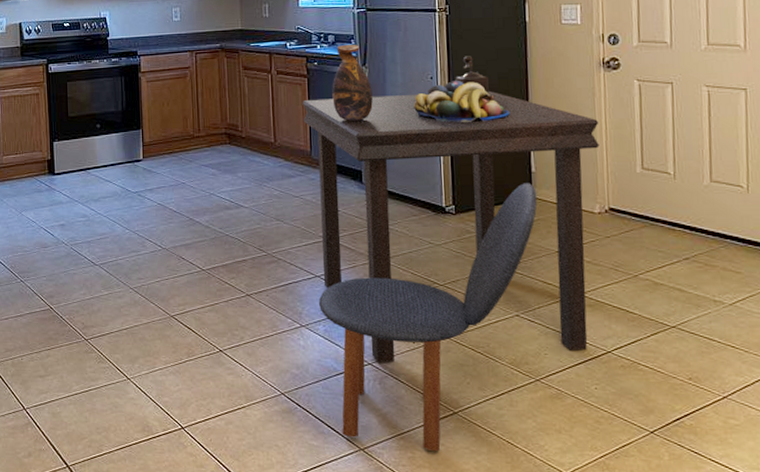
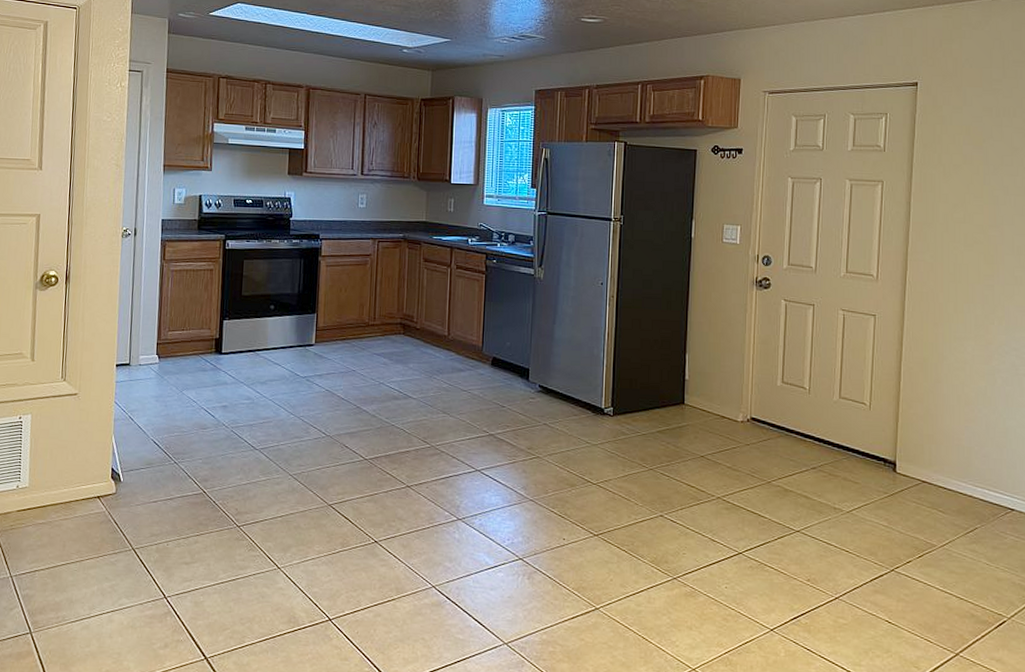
dining table: present [302,90,600,364] -> none [477,296,749,559]
chair: present [318,183,538,452] -> none [476,389,688,647]
vase: present [332,44,373,122] -> none [507,244,546,321]
fruit bowl: present [414,81,510,123] -> none [583,288,670,329]
pepper mill: present [455,56,489,94] -> none [624,265,653,303]

